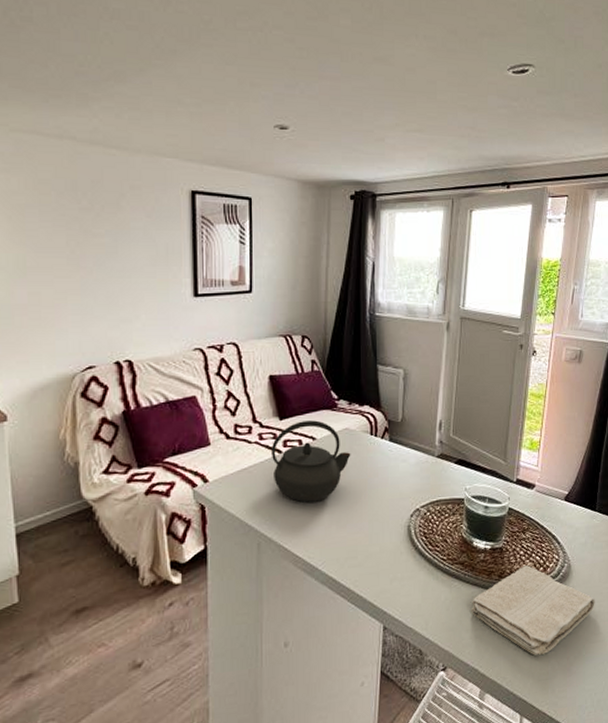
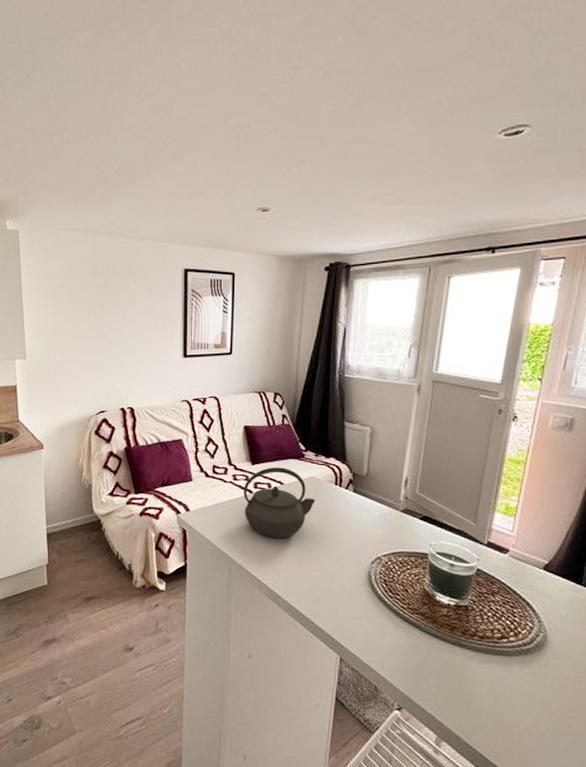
washcloth: present [470,565,595,656] -> none [430,627,576,718]

